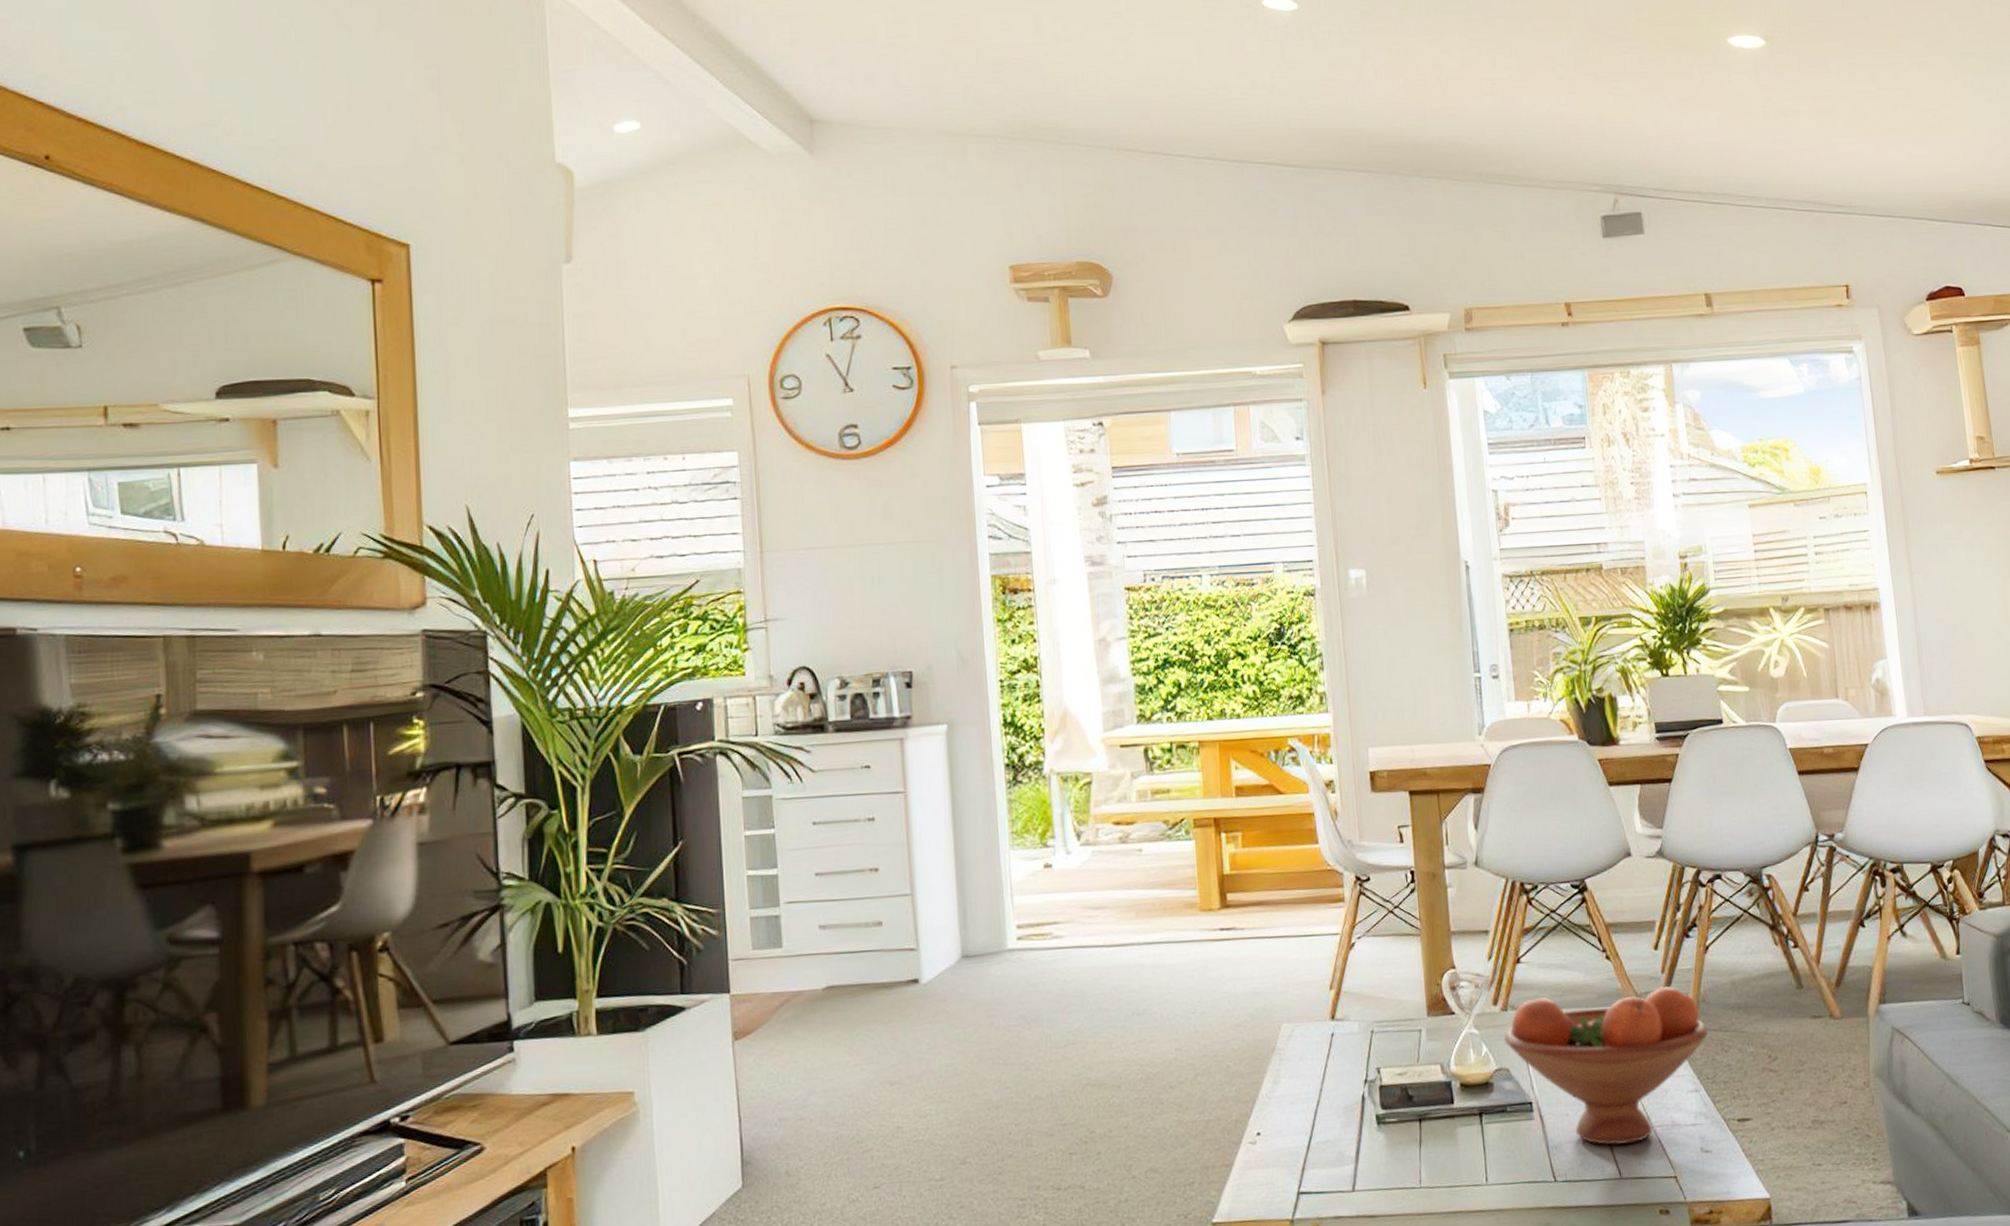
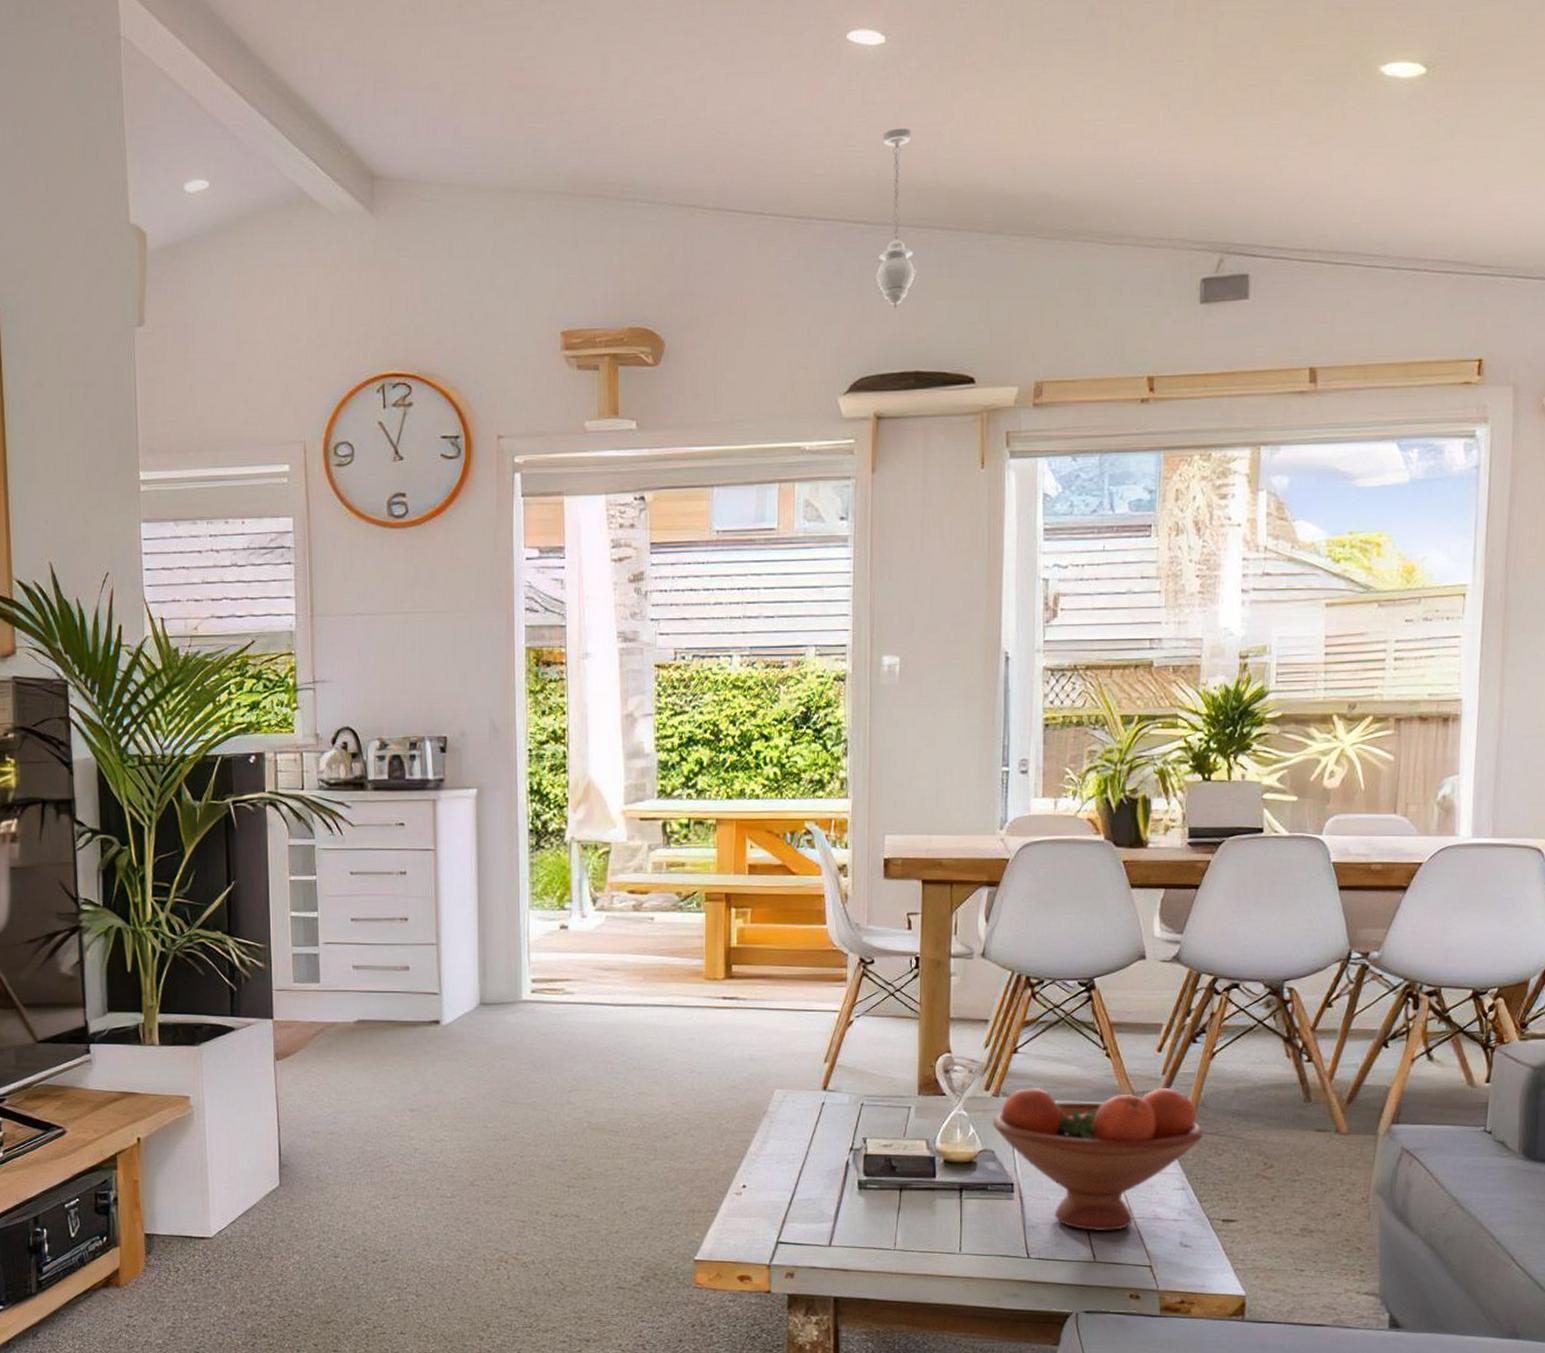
pendant light: none [1303,83,1348,244] -> present [873,128,918,310]

